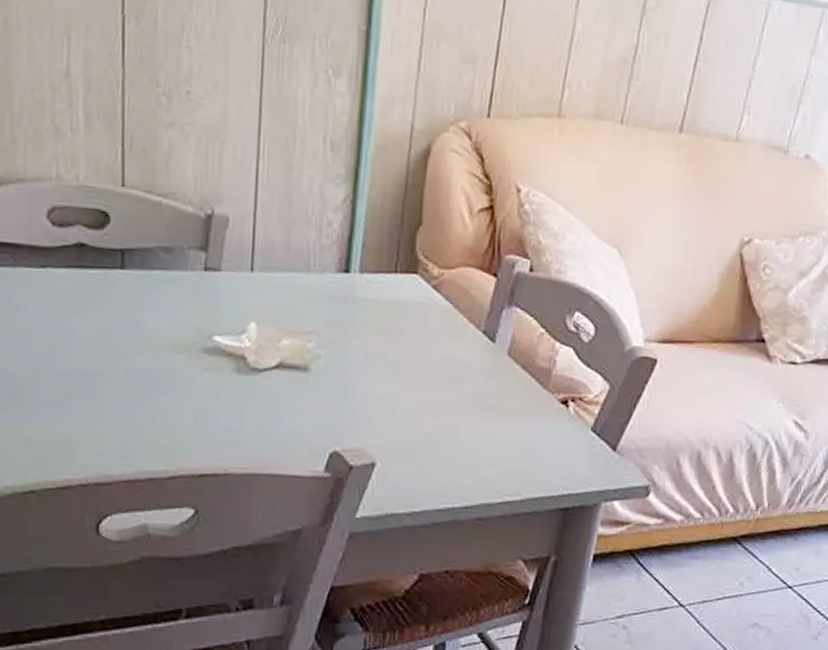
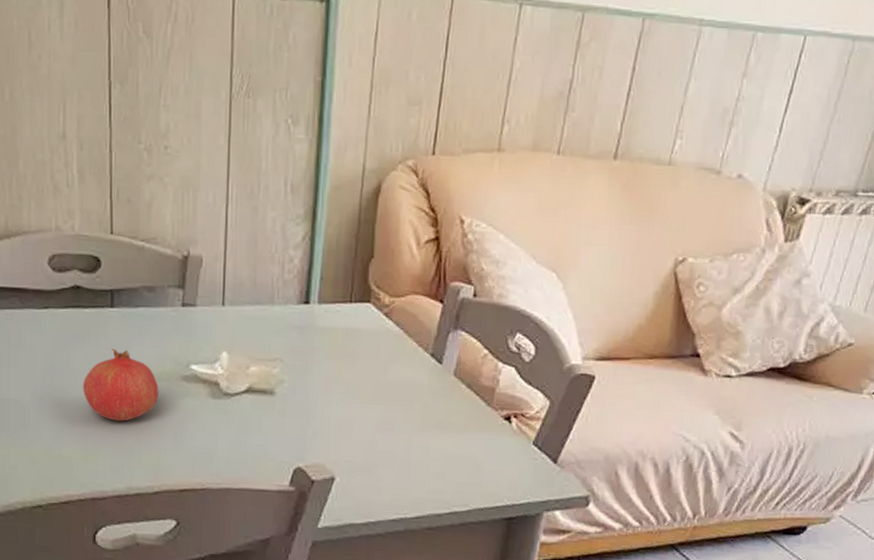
fruit: none [86,315,176,397] -> present [83,348,159,421]

